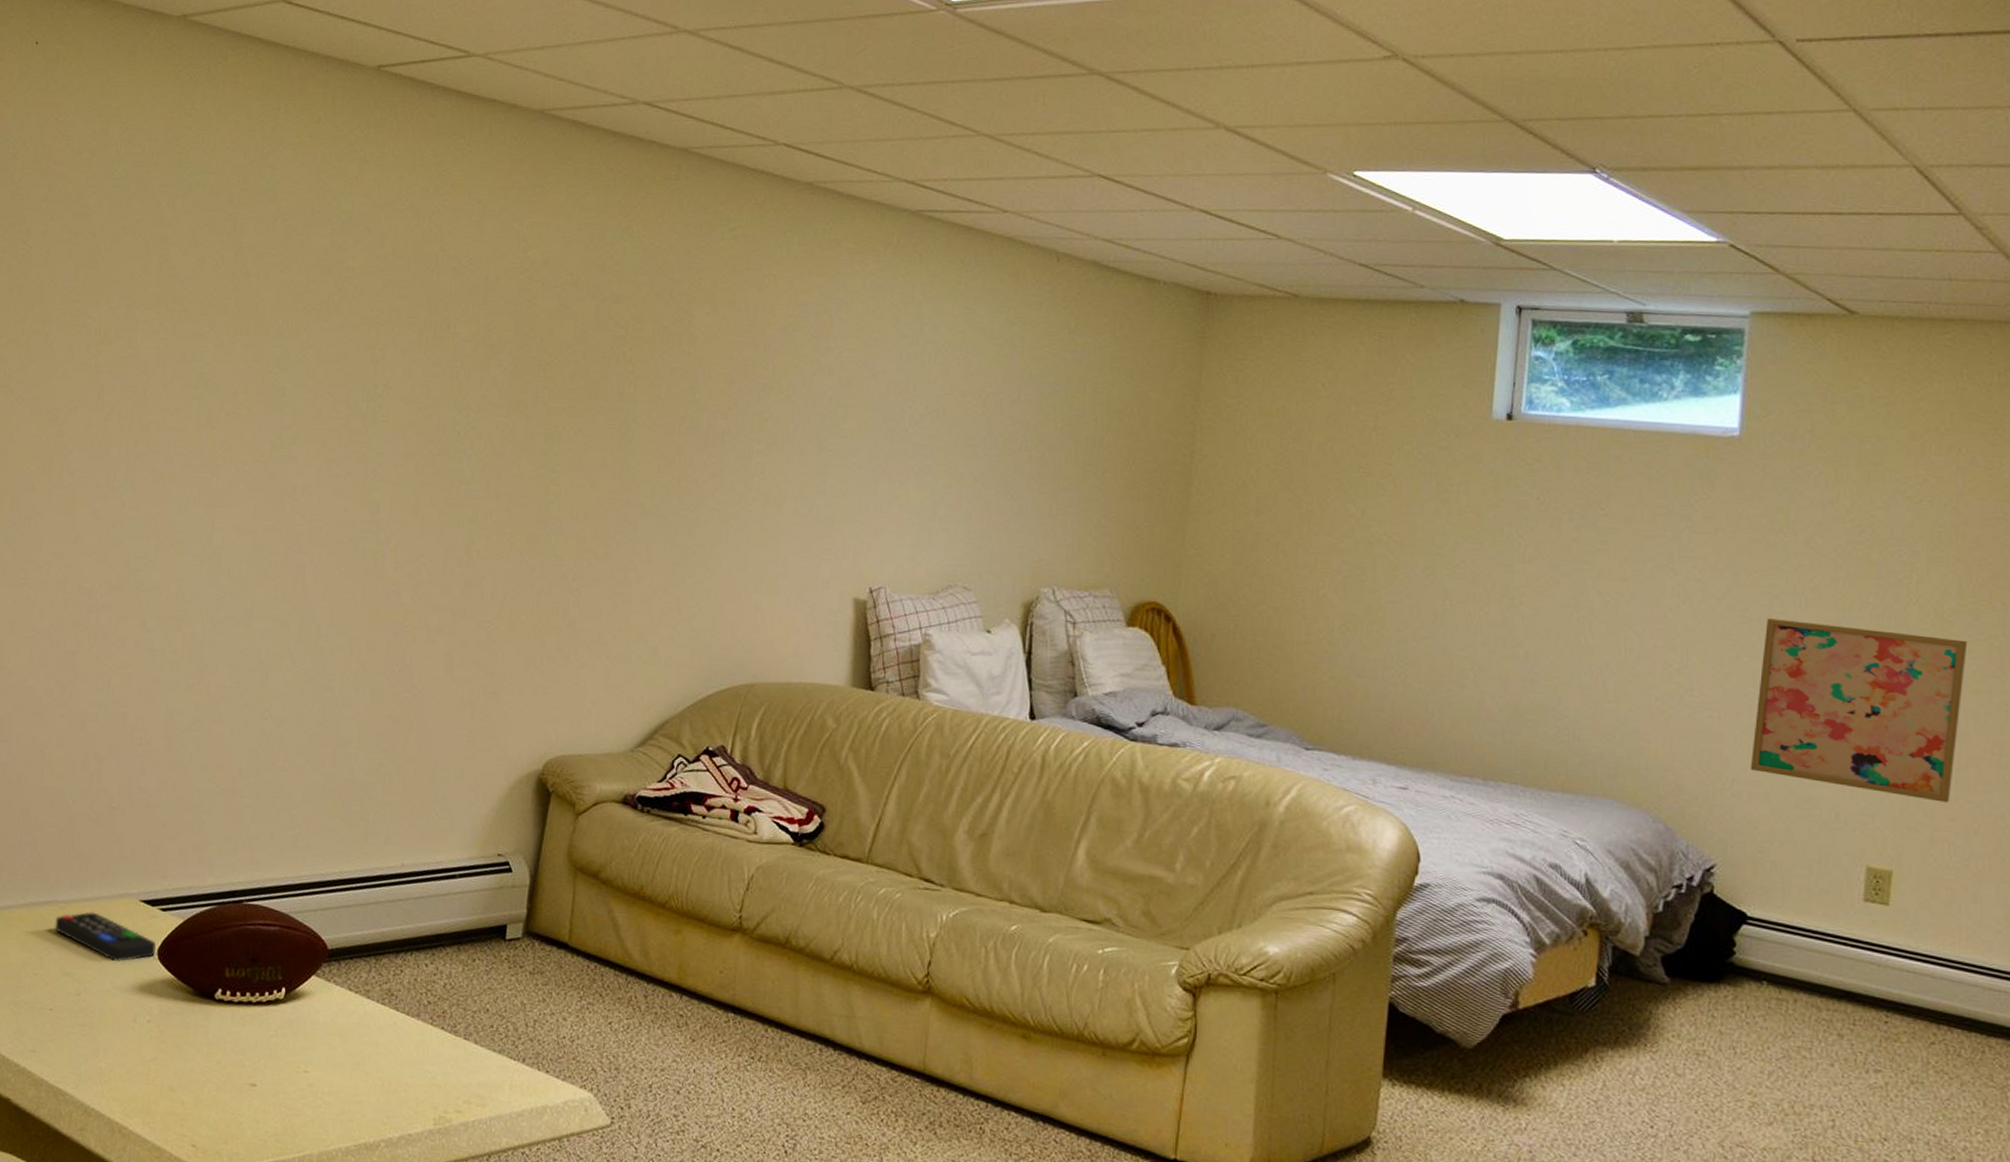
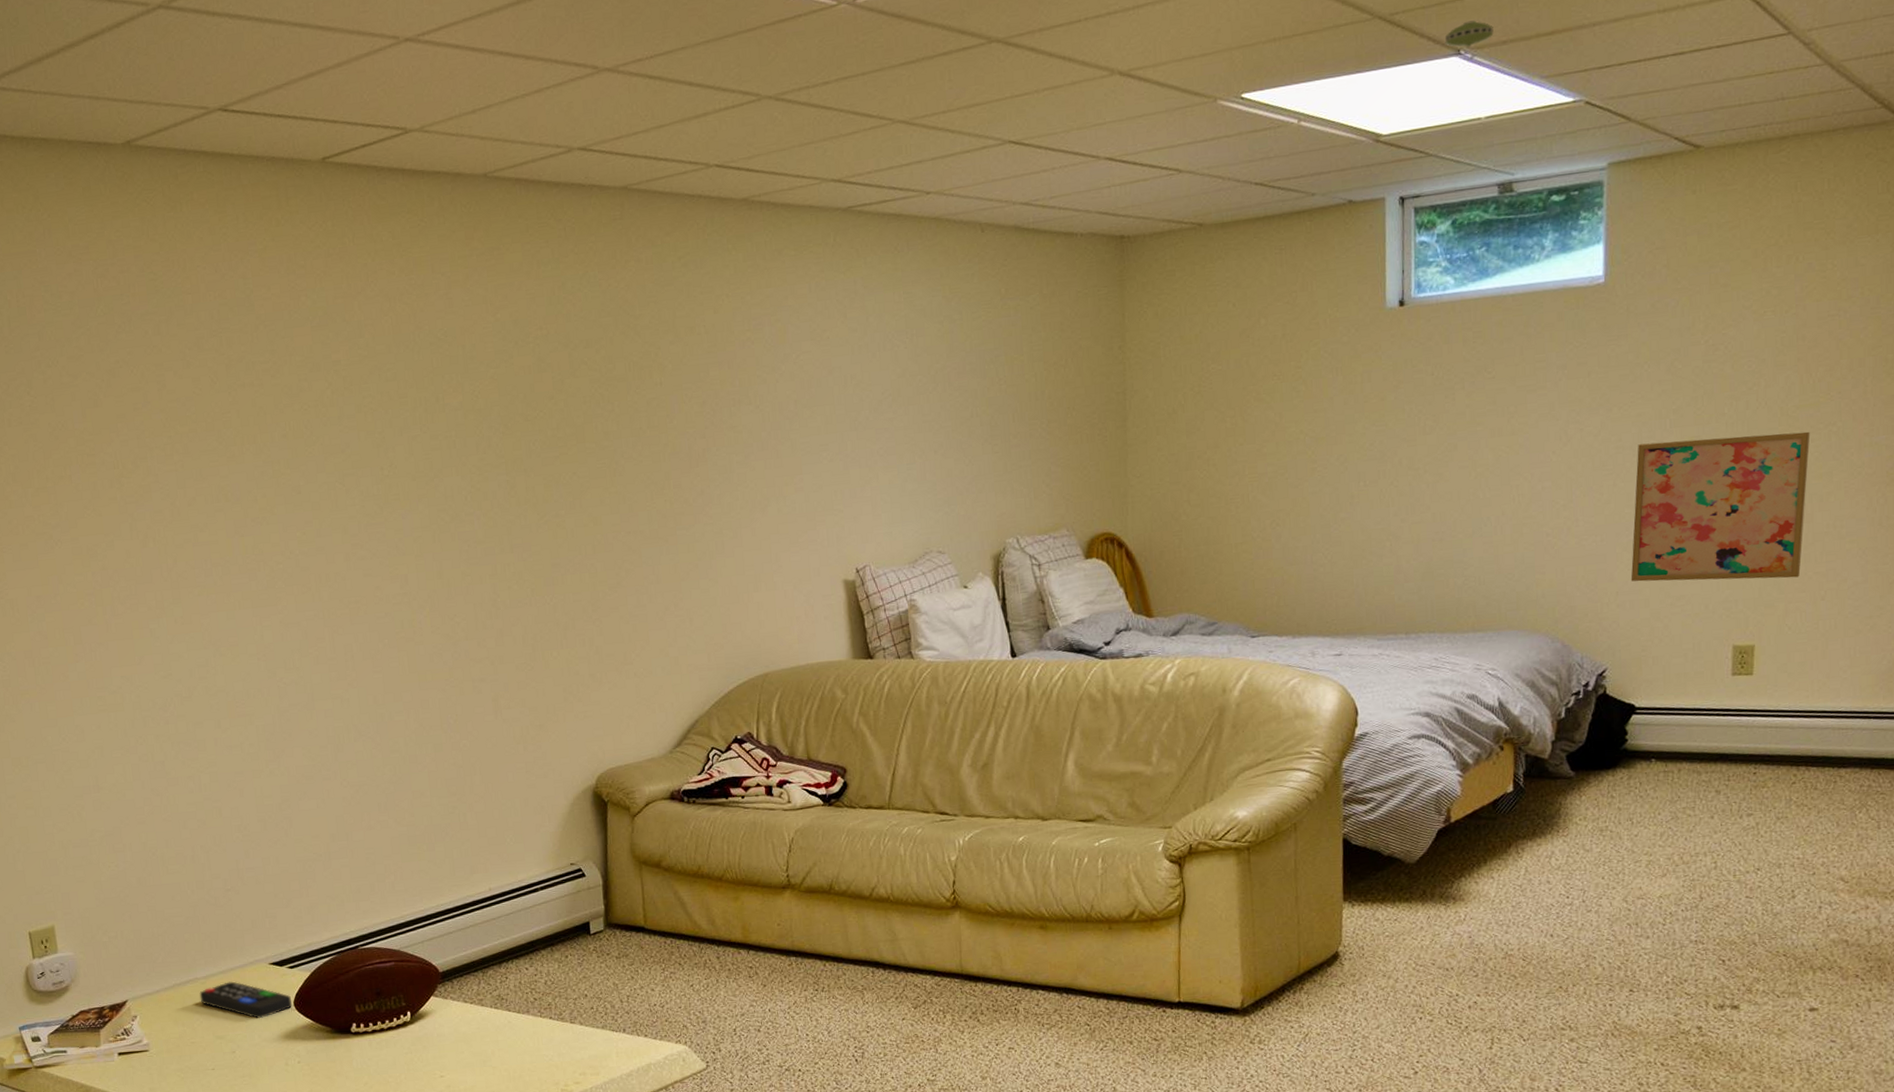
smoke detector: none [1579,141,1634,167] -> present [1444,20,1494,47]

